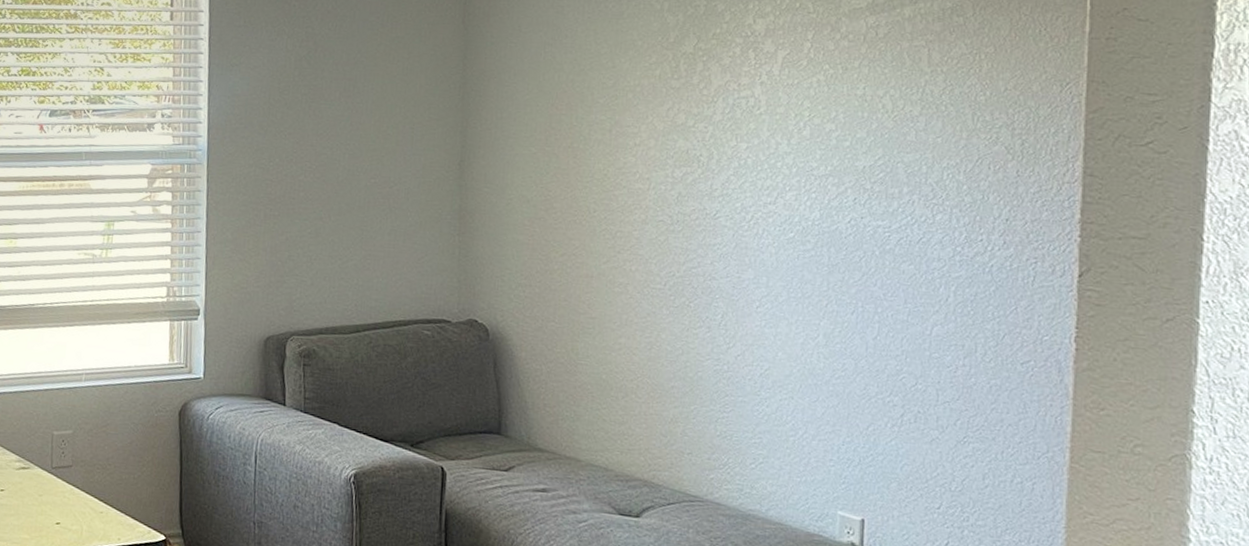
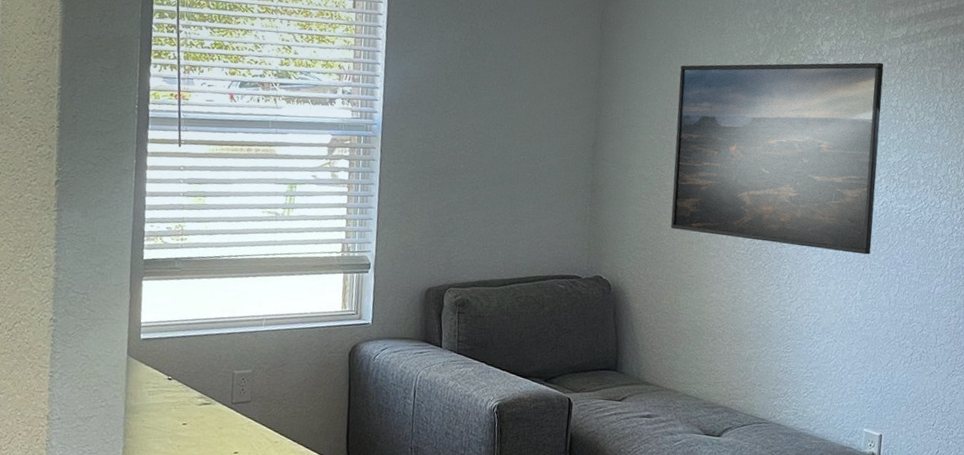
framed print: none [562,40,843,287] -> present [670,62,884,255]

